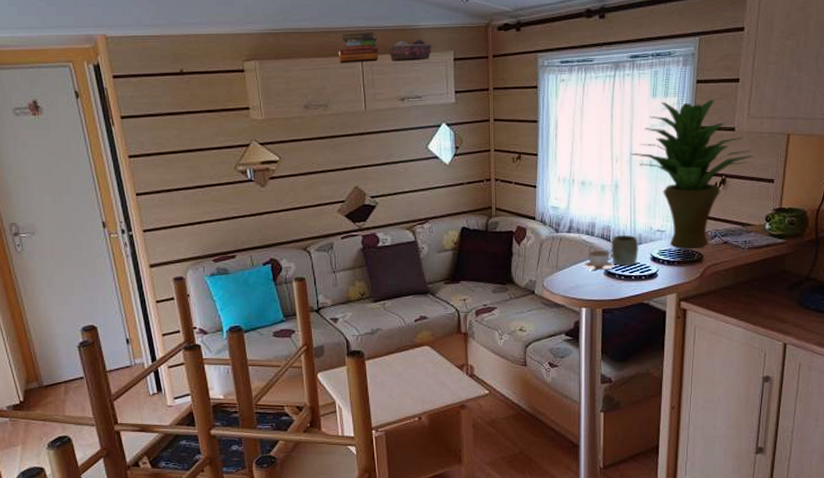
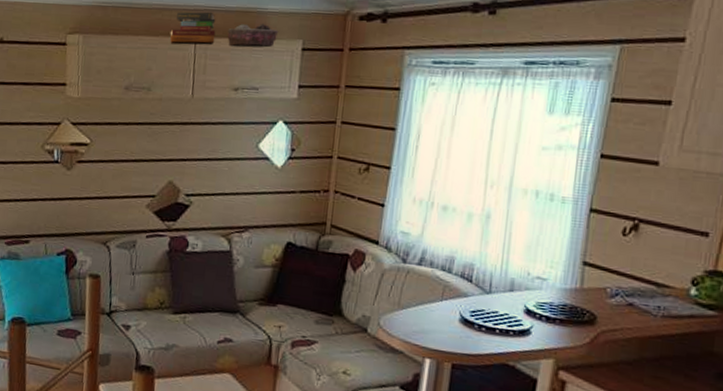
teacup: present [583,251,615,270] -> none [433,291,475,317]
mug: present [611,235,639,265] -> none [471,276,510,316]
potted plant: present [630,98,753,249] -> none [511,121,682,307]

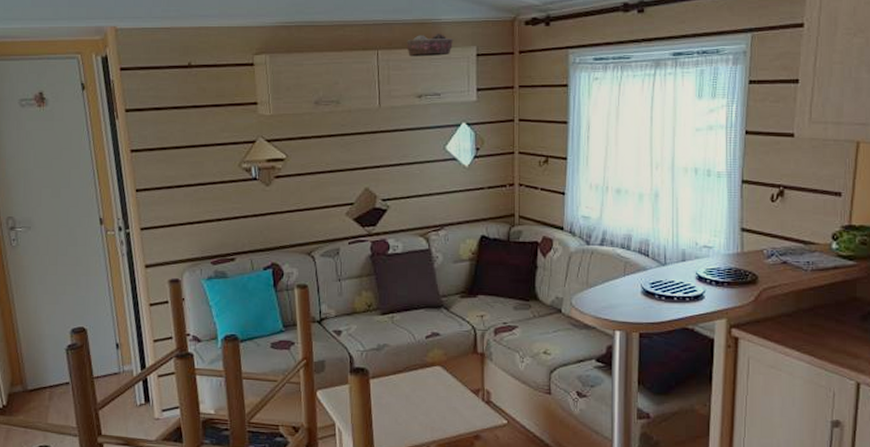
books: present [169,12,216,45] -> none [352,25,396,58]

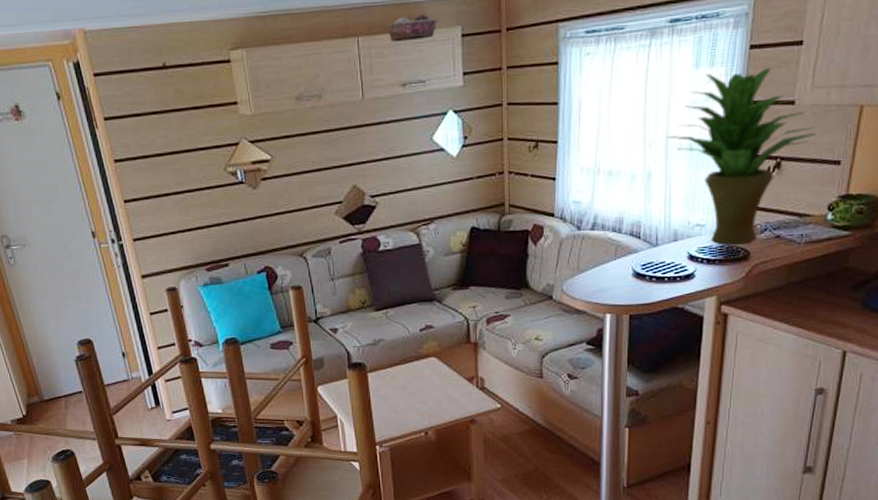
potted plant: none [672,101,816,269] -> present [666,66,816,246]

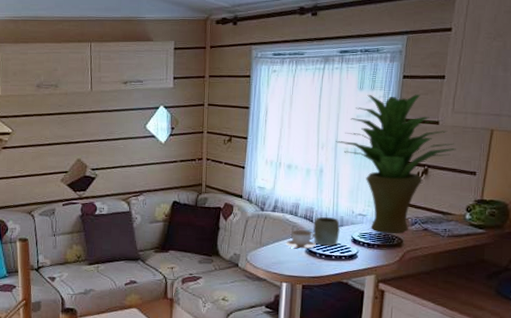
decorative basket: present [388,14,437,42] -> none [115,30,156,49]
teacup: none [608,249,645,272] -> present [286,230,316,249]
mug: none [641,231,674,266] -> present [313,217,341,246]

